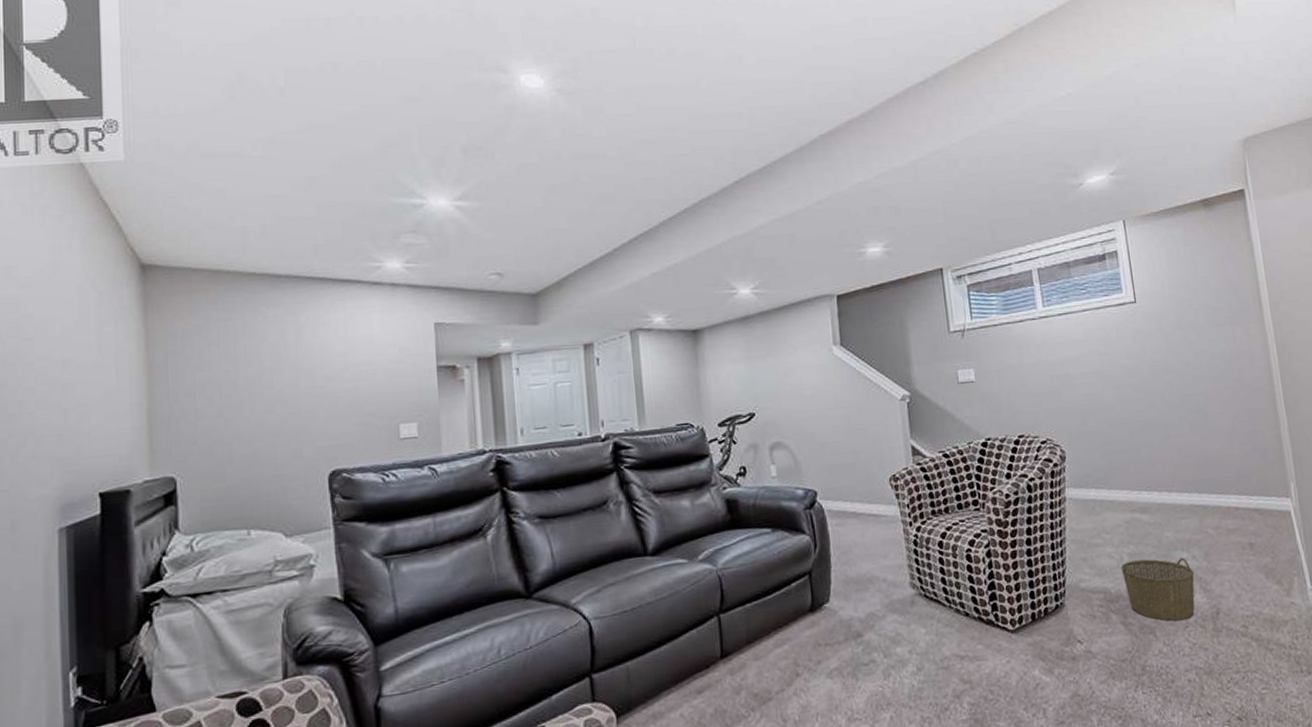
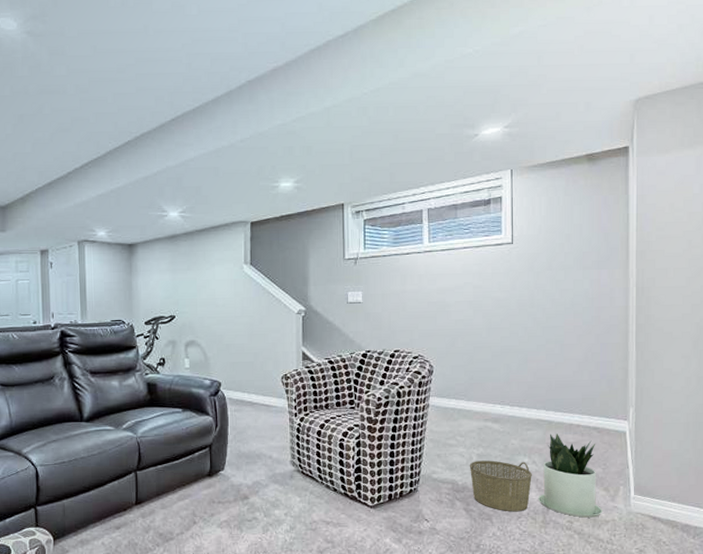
planter: none [1204,520,1279,620] -> present [538,434,602,518]

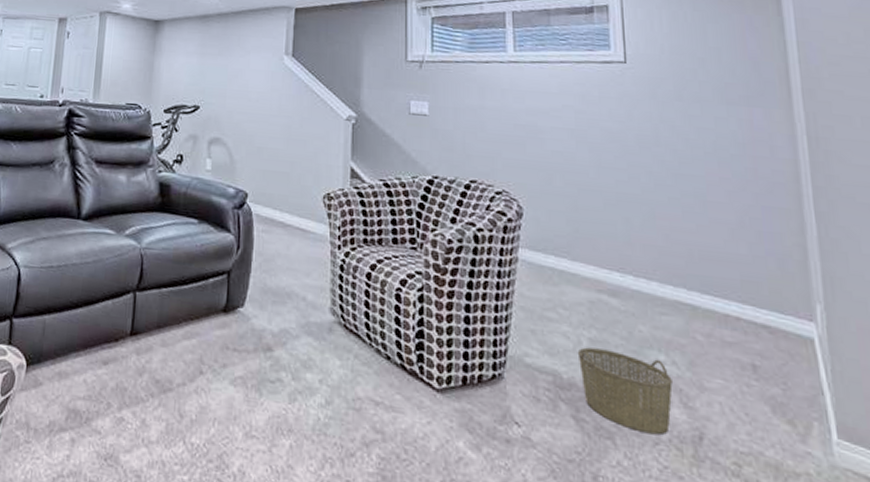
planter: present [538,434,602,518] -> none [683,324,788,465]

